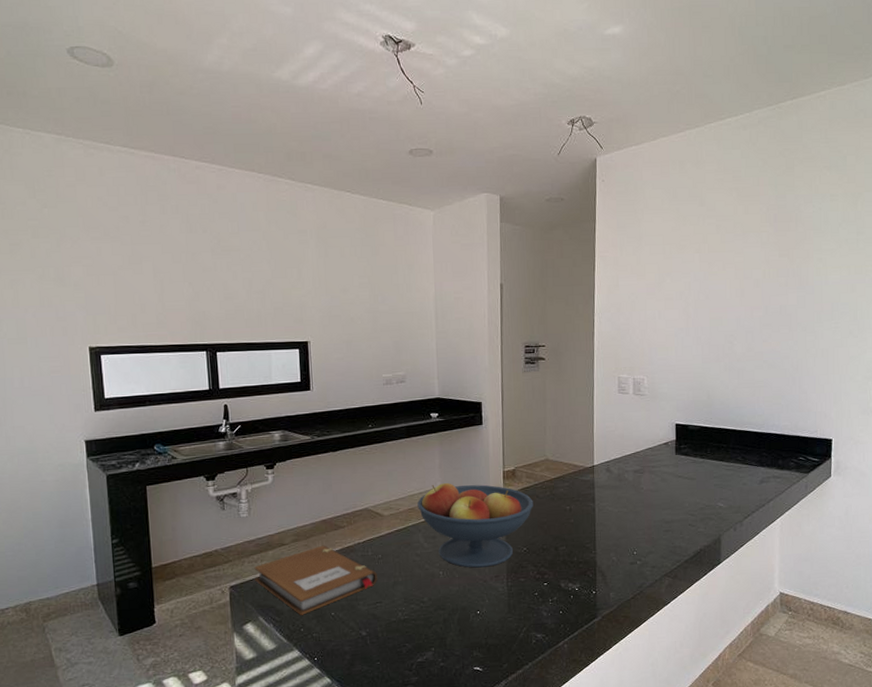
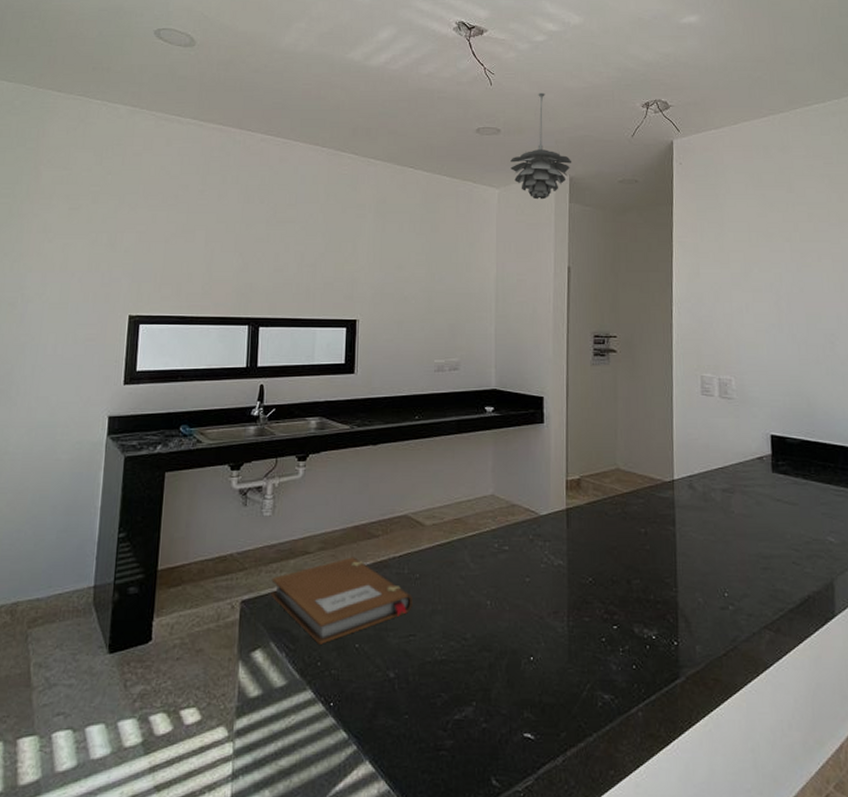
fruit bowl: present [417,483,533,568] -> none [465,491,601,599]
pendant light: none [443,111,502,220] -> present [510,92,572,200]

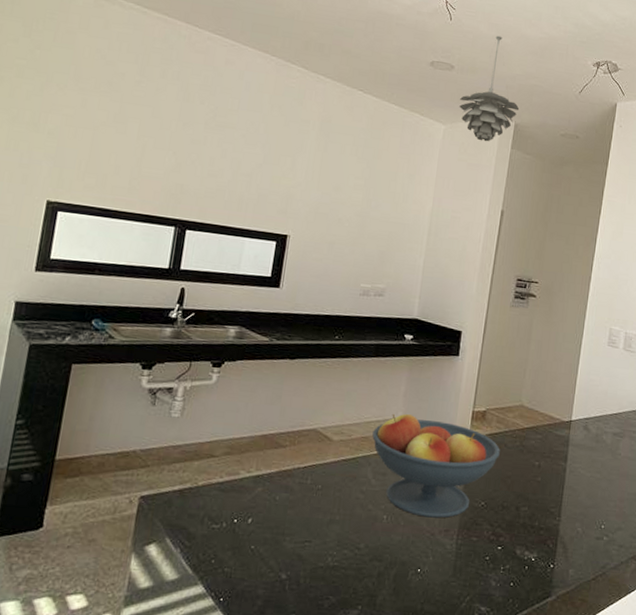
notebook: present [271,557,413,644] -> none [171,463,313,544]
fruit bowl: none [465,491,601,599] -> present [372,413,500,518]

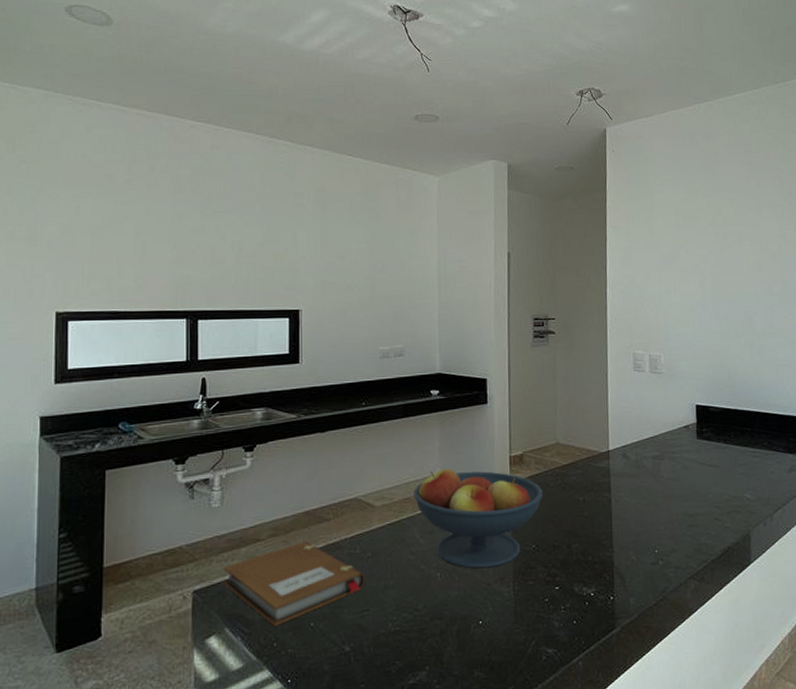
notebook: none [171,463,313,544] -> present [223,541,365,626]
pendant light: present [459,35,520,142] -> none [450,79,510,187]

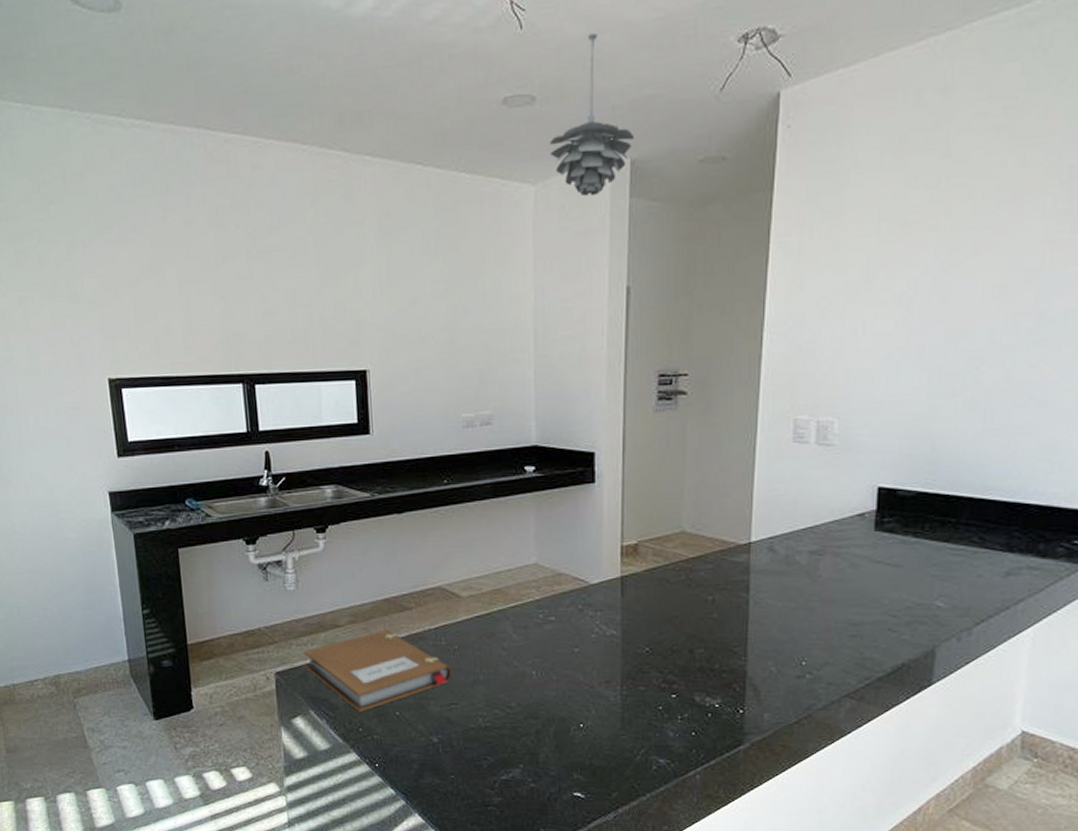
fruit bowl: present [414,469,543,569] -> none [505,559,661,669]
pendant light: none [450,79,510,187] -> present [550,32,635,197]

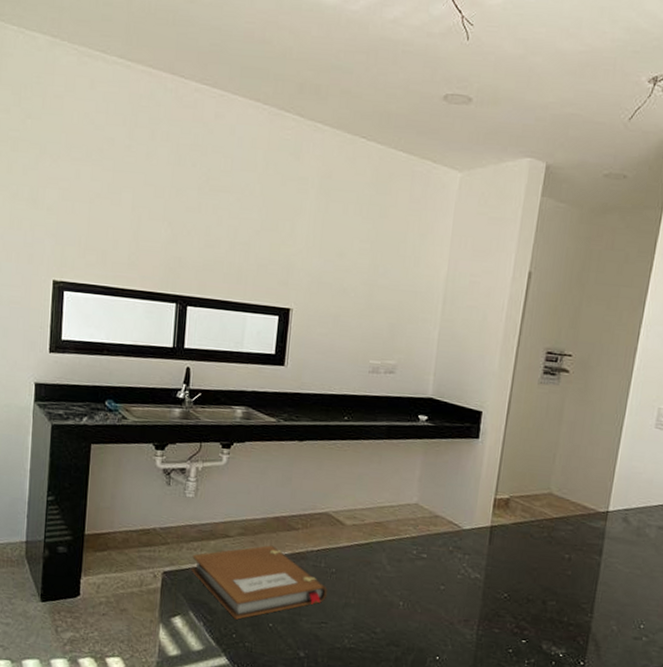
pendant light: present [550,32,635,197] -> none [478,54,552,190]

